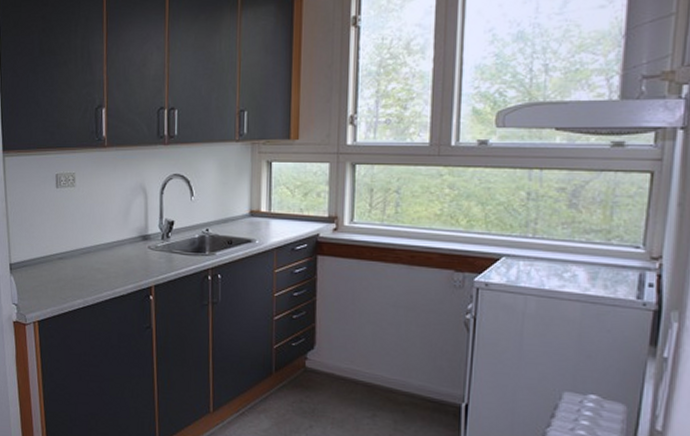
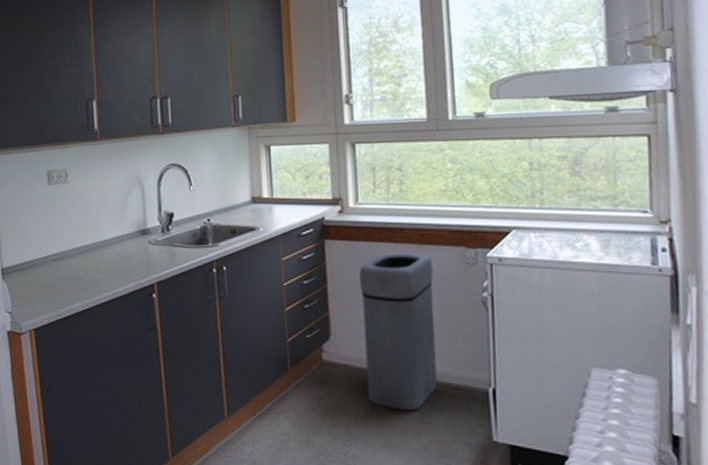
trash bin: none [346,270,421,419] -> present [358,252,438,411]

